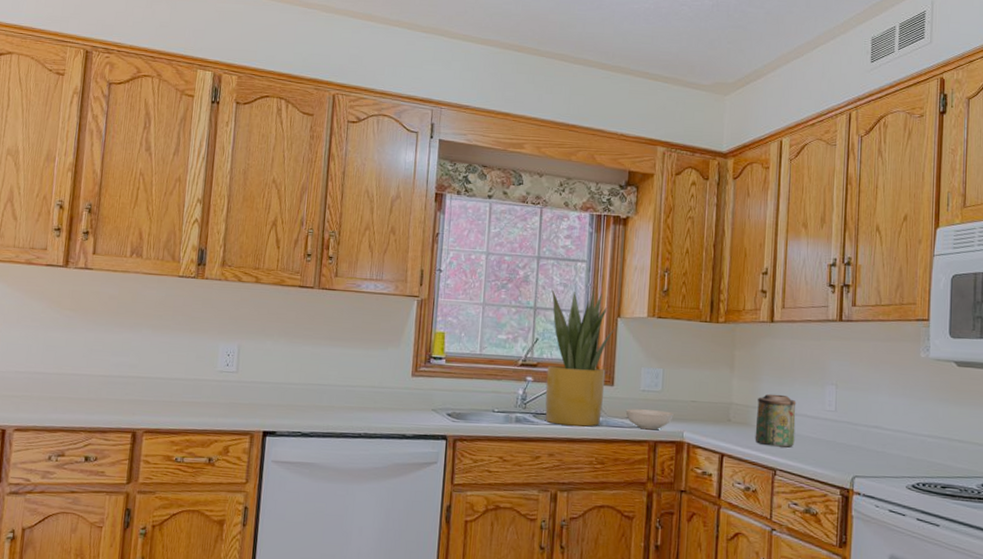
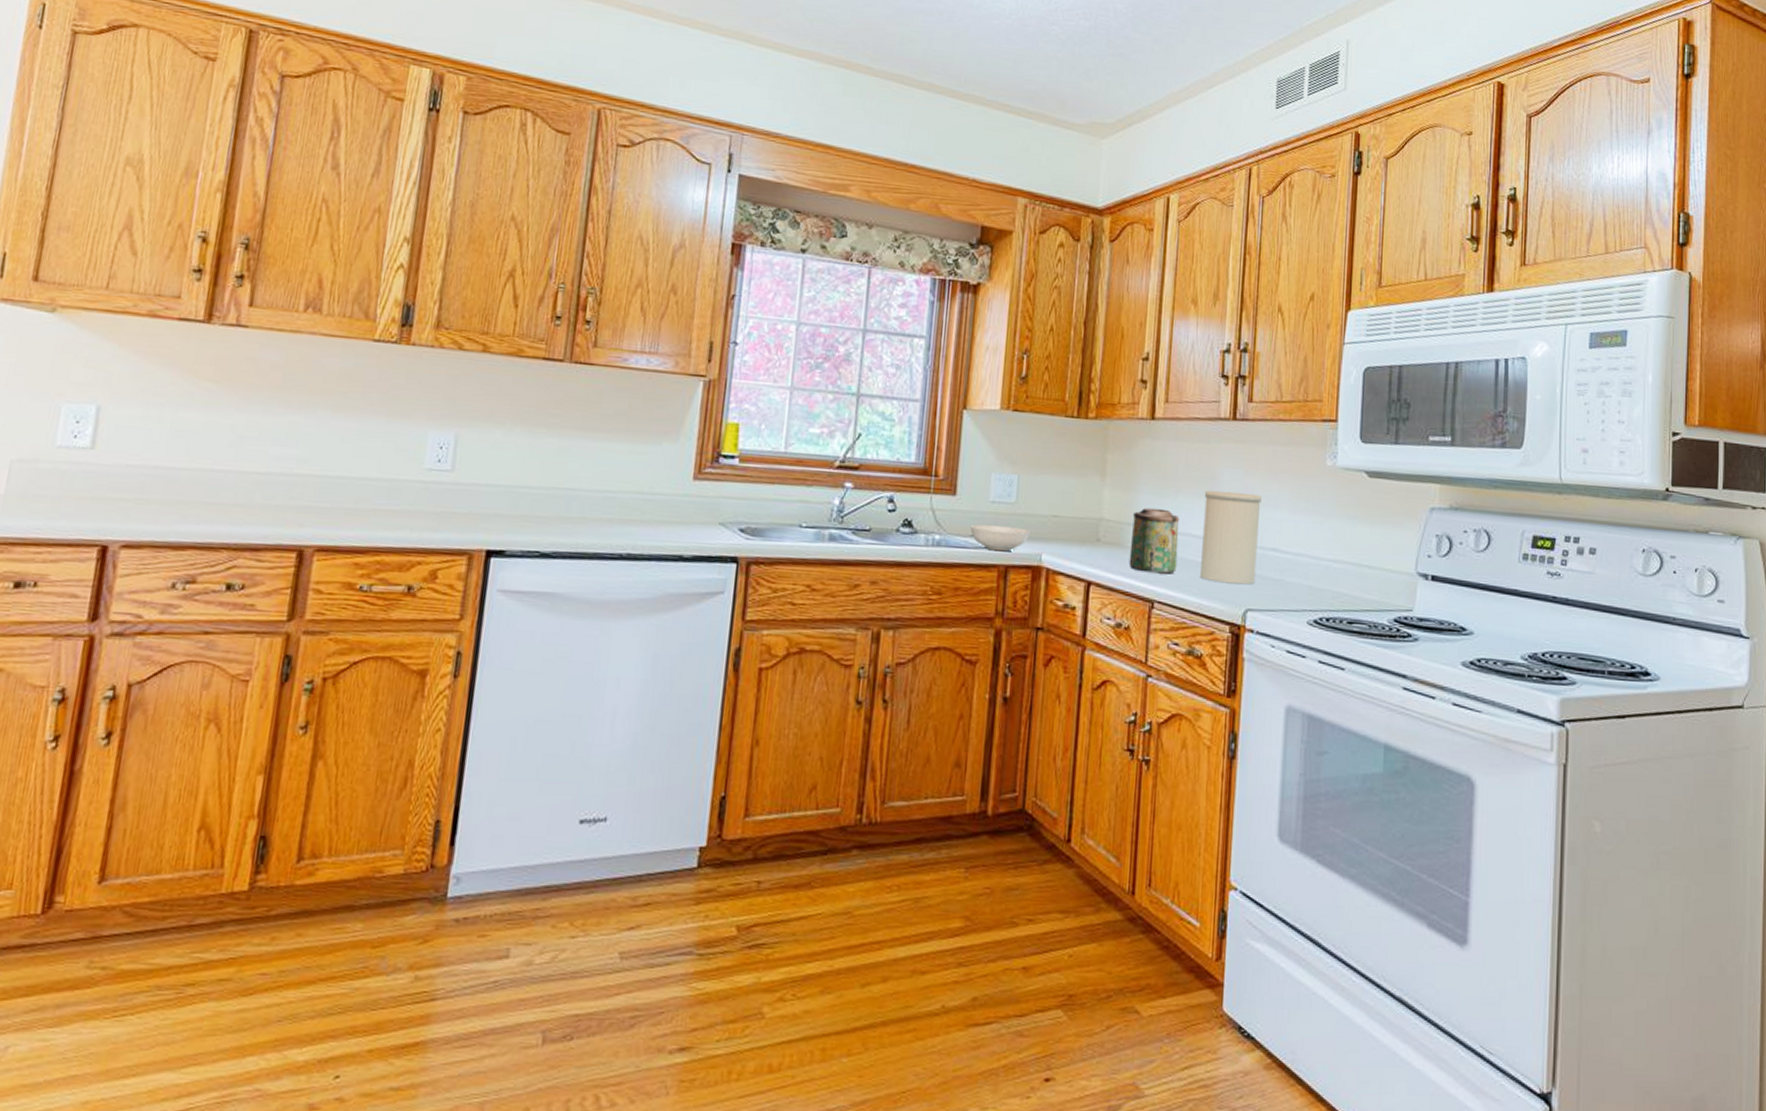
planter: present [545,288,616,427] -> none [867,370,961,547]
canister: none [815,379,865,456] -> present [1200,490,1262,585]

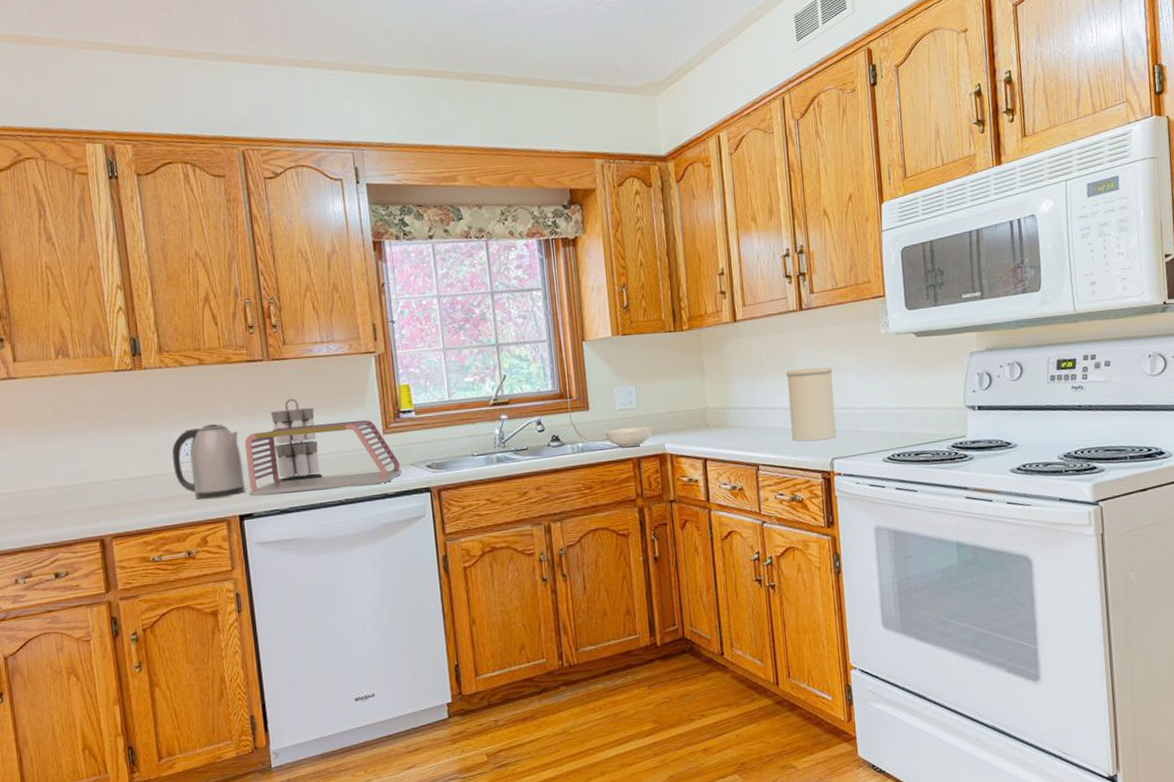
kettle: none [417,427,511,524] -> present [172,423,246,500]
dish rack: none [506,448,707,542] -> present [244,420,402,497]
spice rack: none [548,414,614,522] -> present [271,398,323,483]
canister: present [1128,507,1180,574] -> none [732,391,773,444]

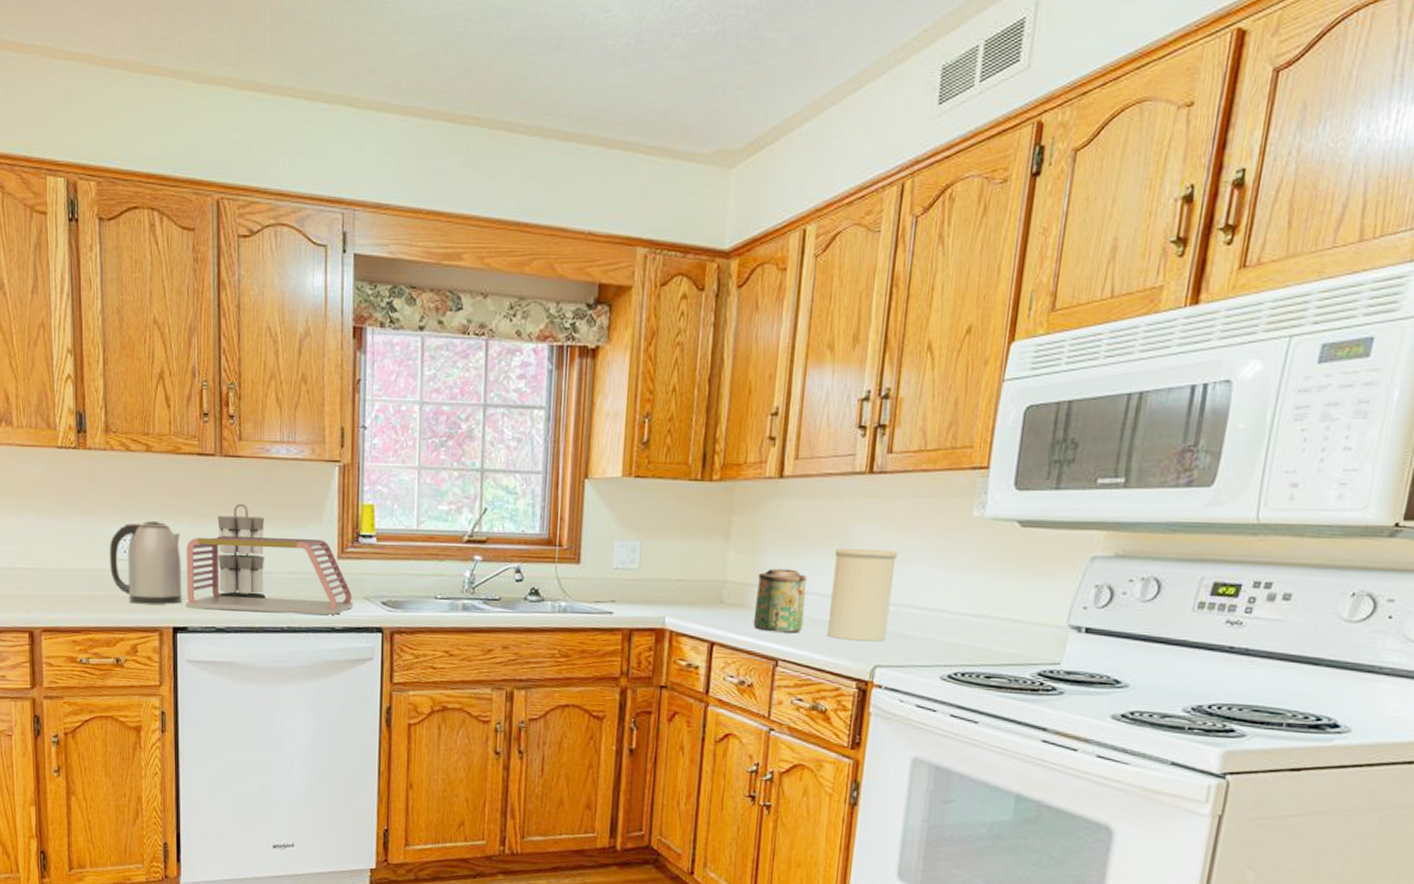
bowl: present [604,426,654,448] -> none [594,591,655,616]
canister: none [732,391,773,444] -> present [753,568,808,633]

